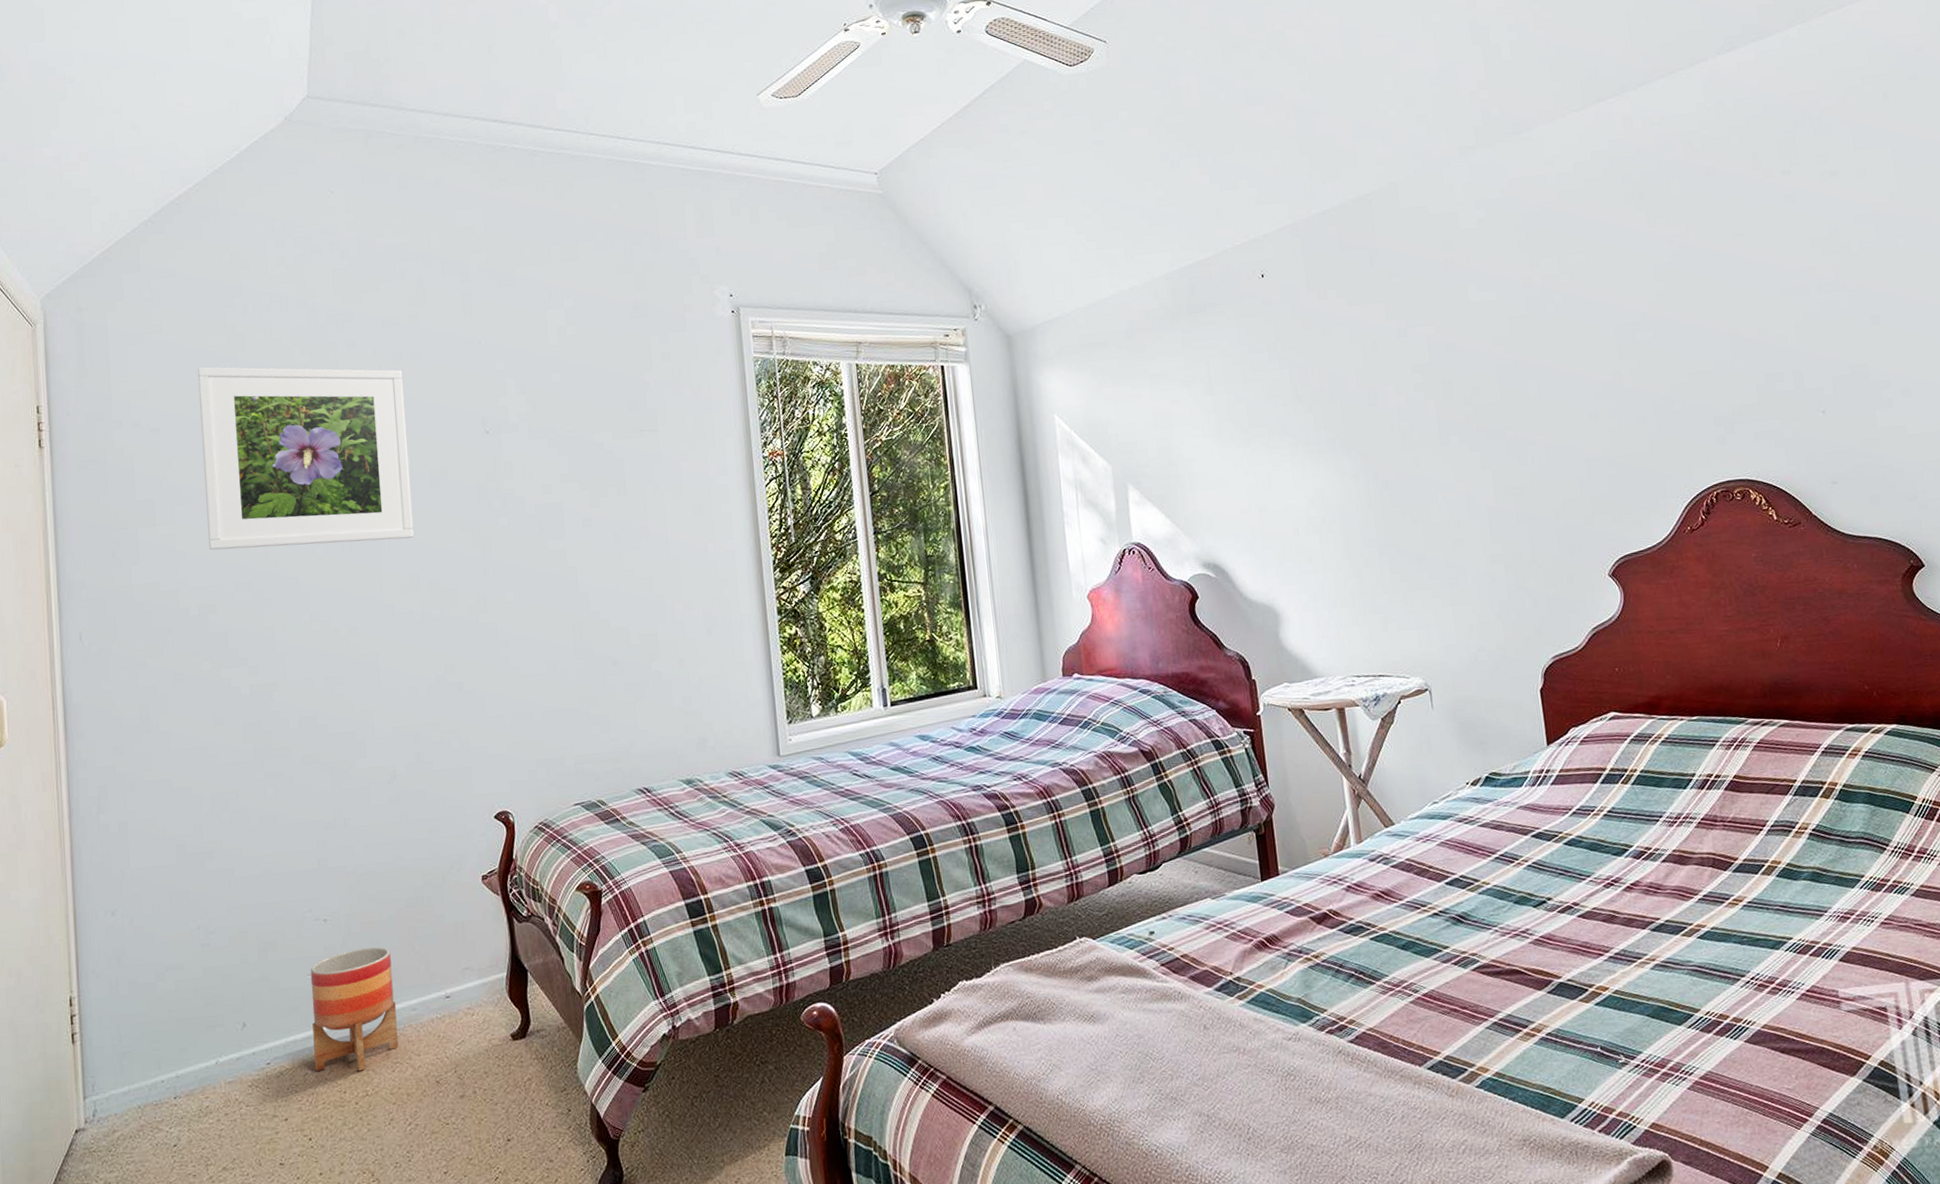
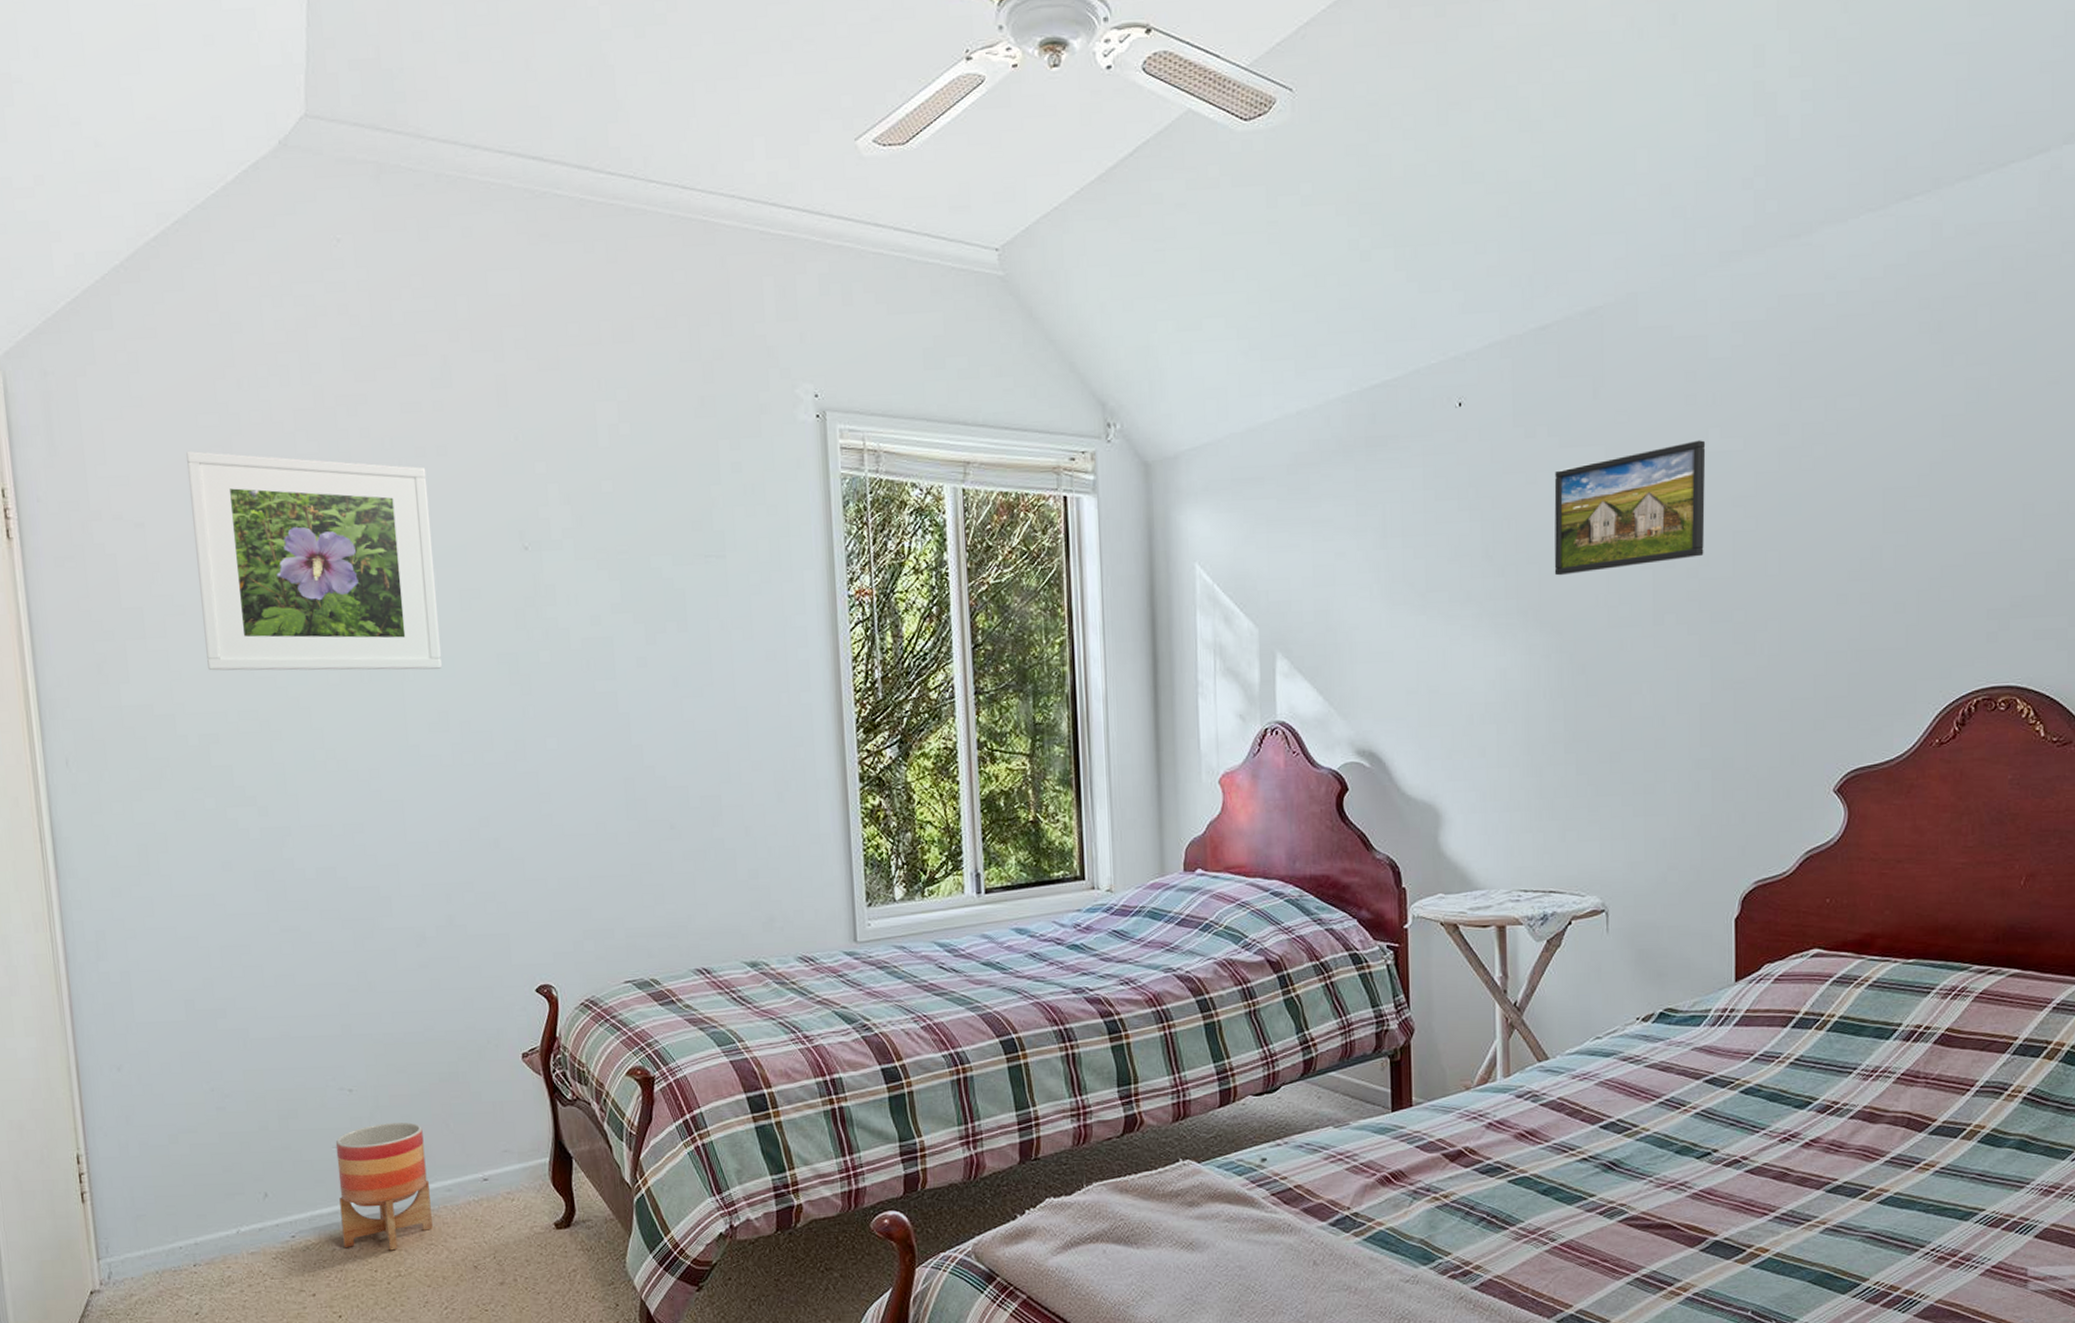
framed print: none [1346,294,1475,409] -> present [1554,440,1706,576]

